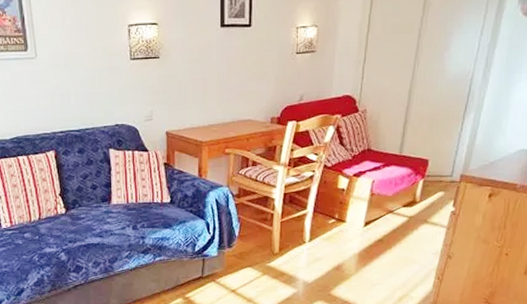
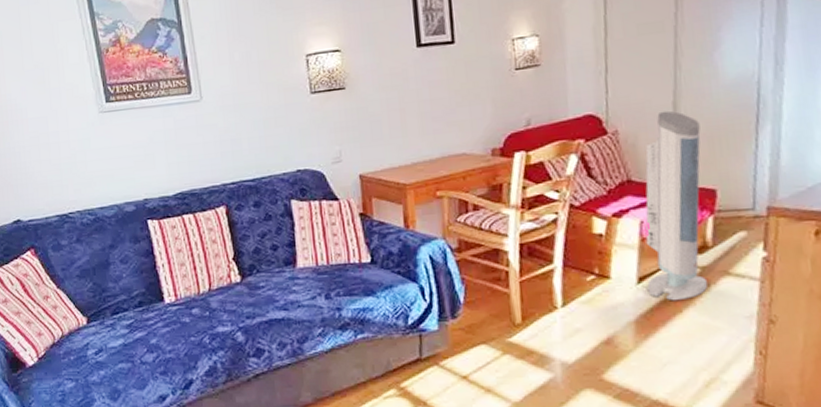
air purifier: none [370,96,425,240] -> present [645,110,707,301]

